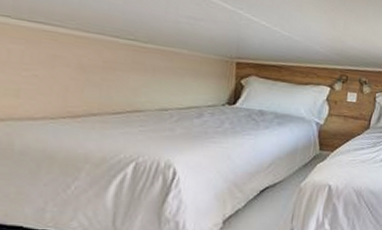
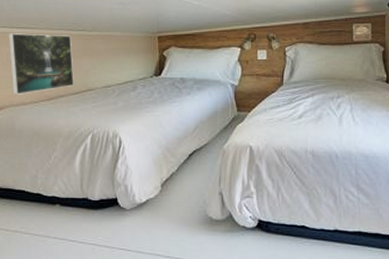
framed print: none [11,25,117,107] -> present [8,33,74,95]

